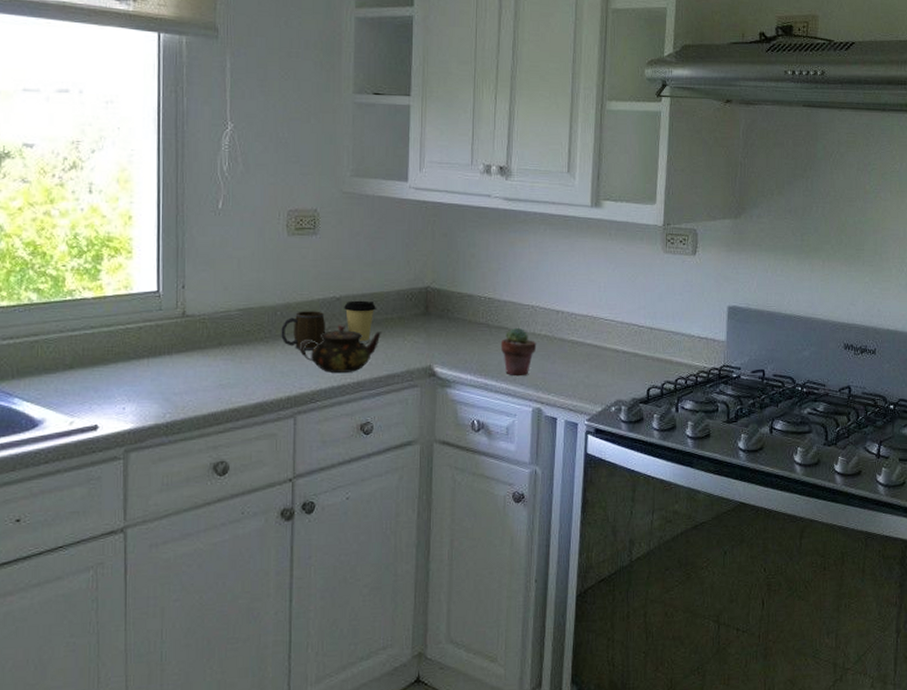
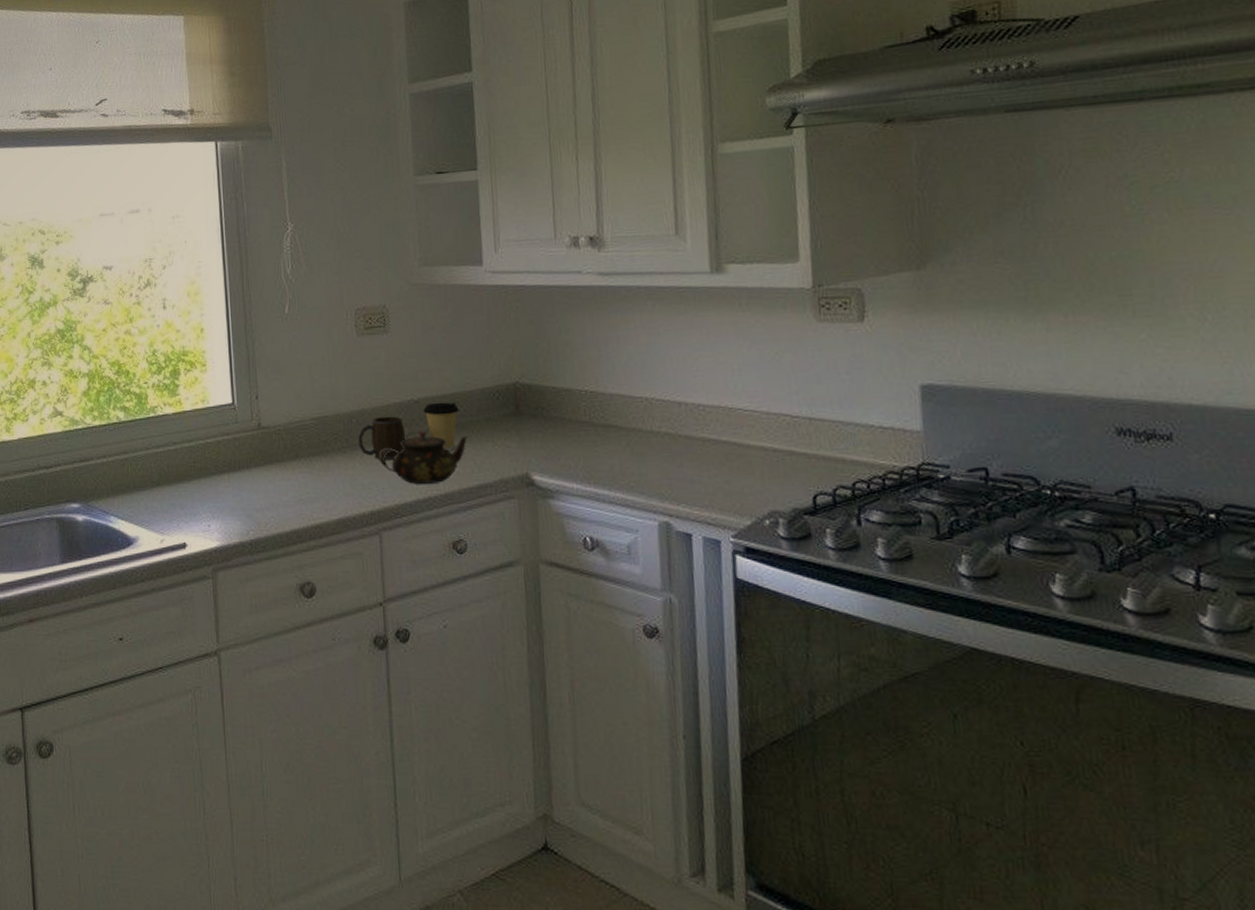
potted succulent: present [500,327,537,377] -> none [610,424,657,484]

